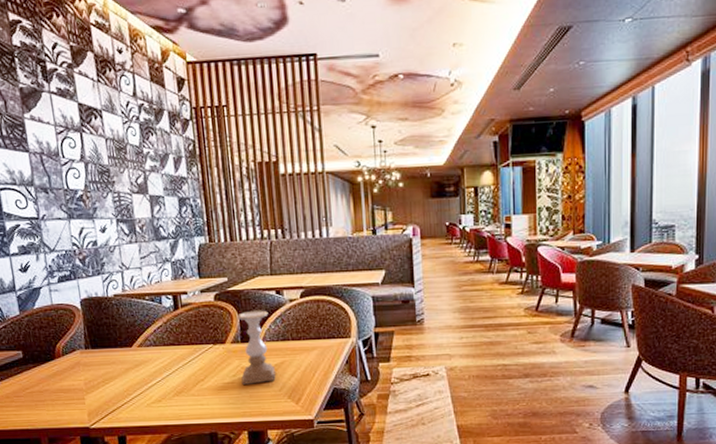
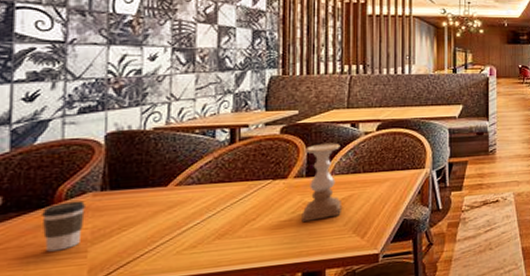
coffee cup: none [49,357,78,397] -> present [42,201,85,252]

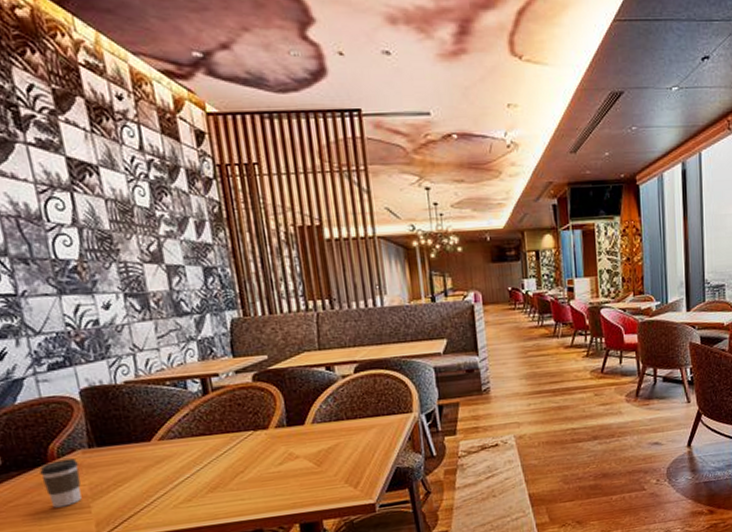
candle holder: present [301,143,341,222] -> none [282,388,330,473]

